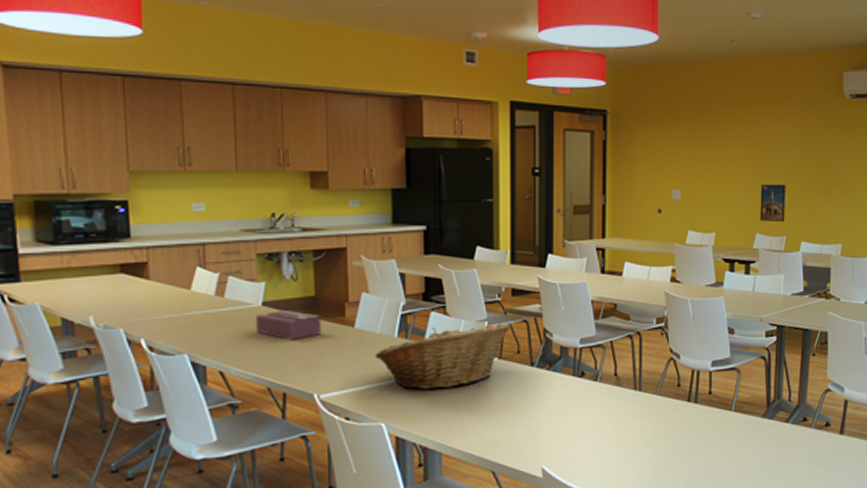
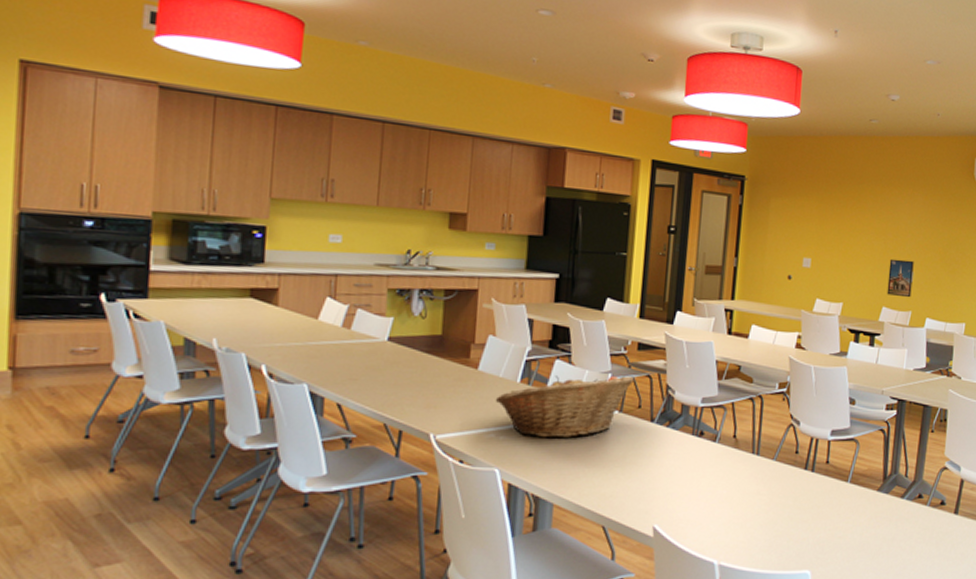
tissue box: present [255,309,321,341] -> none [378,346,445,378]

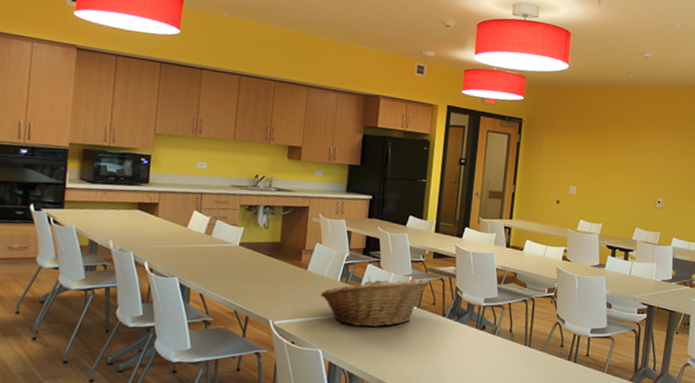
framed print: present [887,258,914,298] -> none [639,188,663,221]

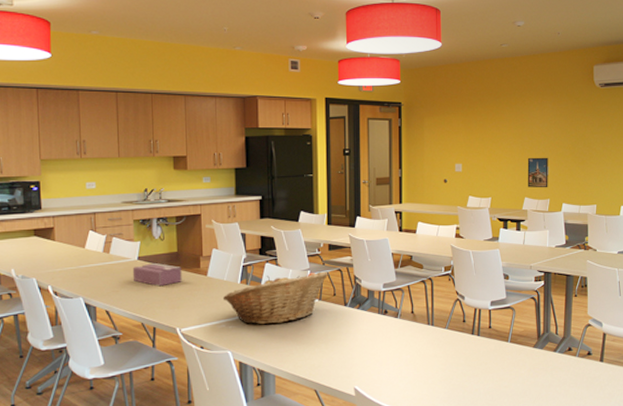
tissue box: none [231,250,283,276] -> present [132,262,182,287]
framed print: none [639,188,663,221] -> present [527,157,548,188]

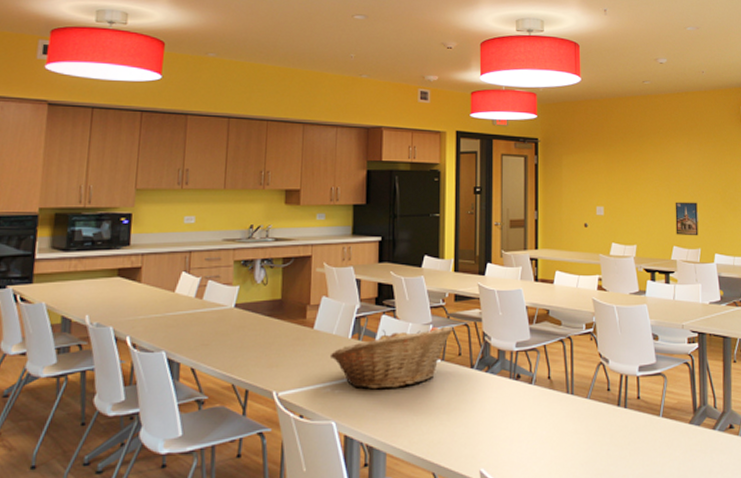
tissue box: present [132,262,182,287] -> none [226,311,285,340]

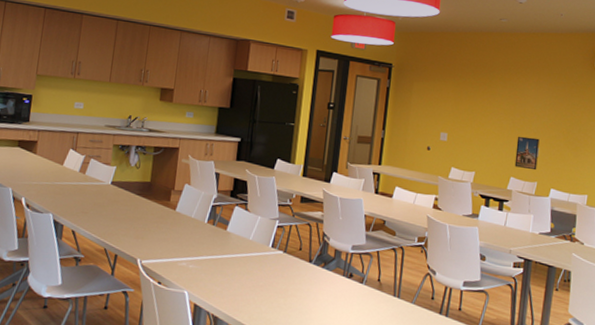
fruit basket: present [329,326,454,390] -> none [187,219,297,271]

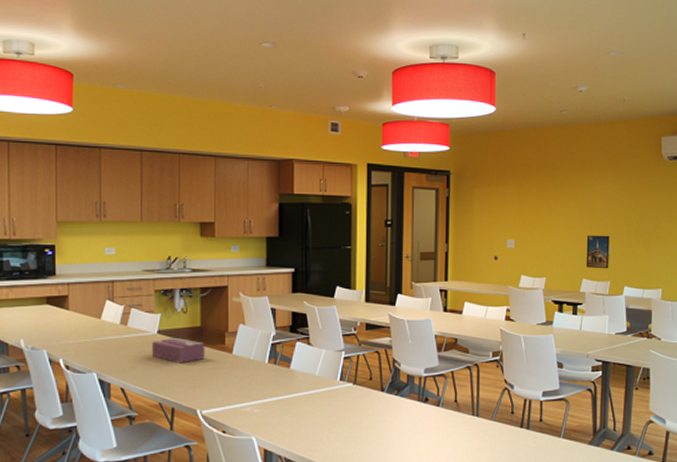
tissue box: none [103,189,152,215] -> present [151,337,205,364]

